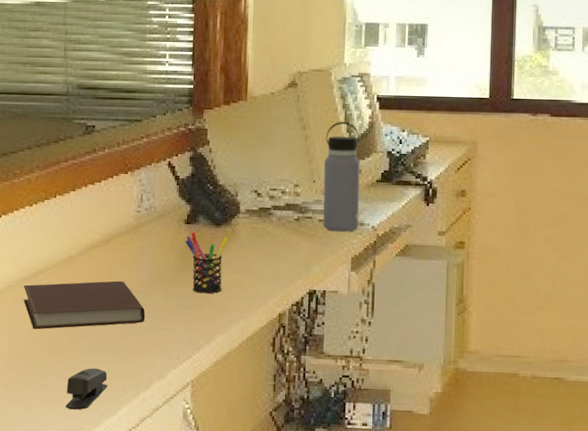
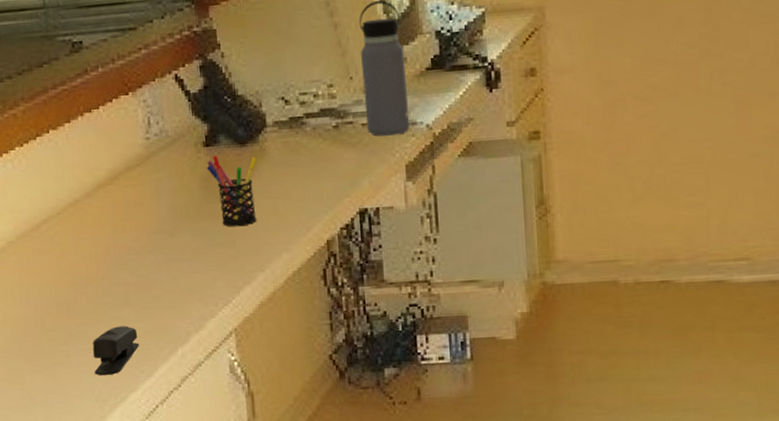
notebook: present [23,280,145,330] -> none [27,222,172,290]

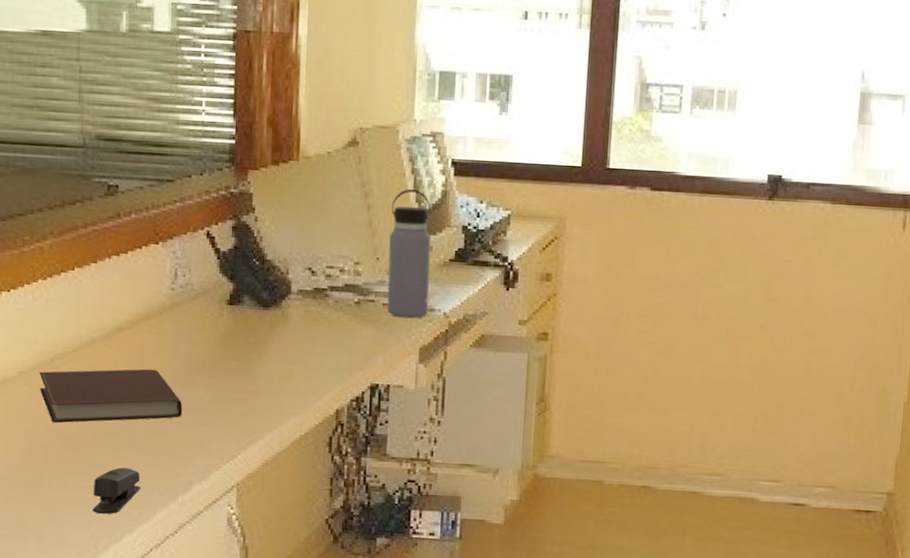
notebook: none [27,222,172,290] -> present [39,368,183,423]
pen holder: present [206,155,257,227] -> none [227,314,278,386]

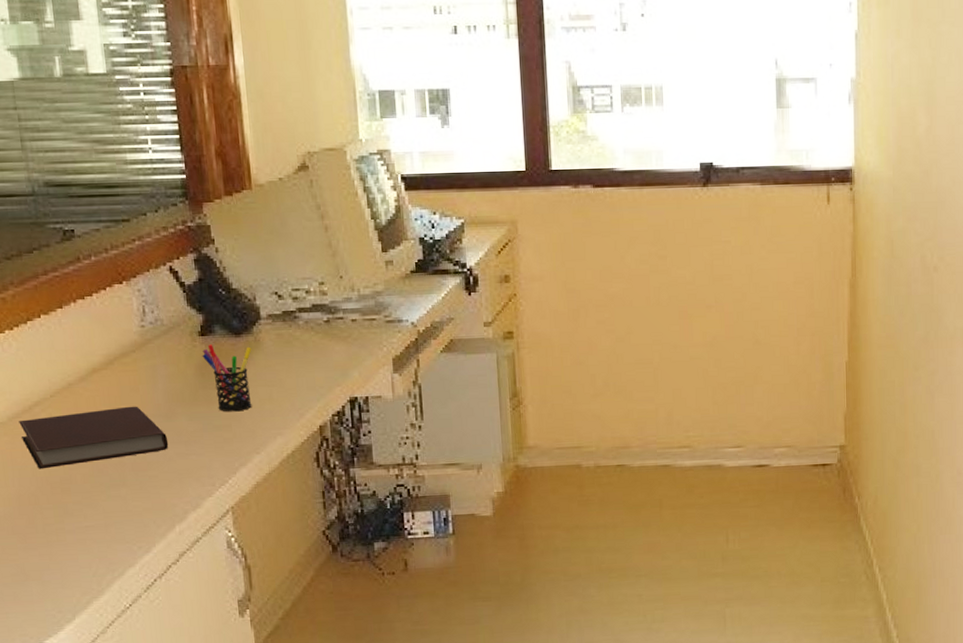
stapler: present [92,467,141,514] -> none [89,504,137,552]
pen holder: none [227,314,278,386] -> present [202,344,252,412]
water bottle: present [387,188,431,319] -> none [348,206,397,332]

